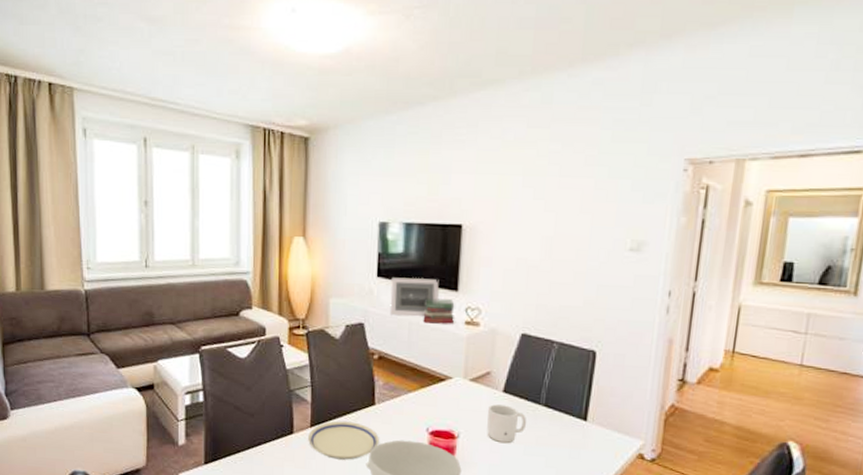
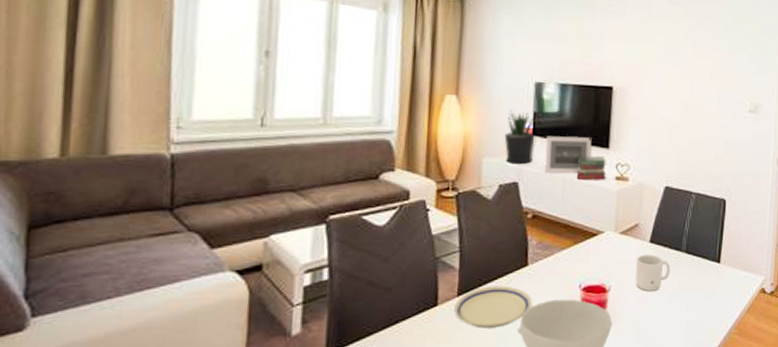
planter: none [349,252,379,306] -> present [504,111,534,165]

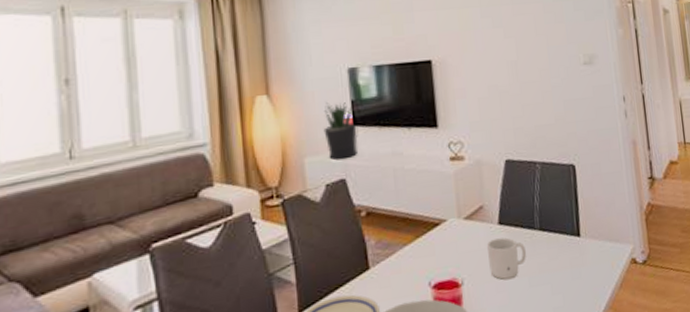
picture frame: present [544,136,592,174] -> none [368,118,419,165]
books: present [576,156,606,180] -> none [406,137,439,167]

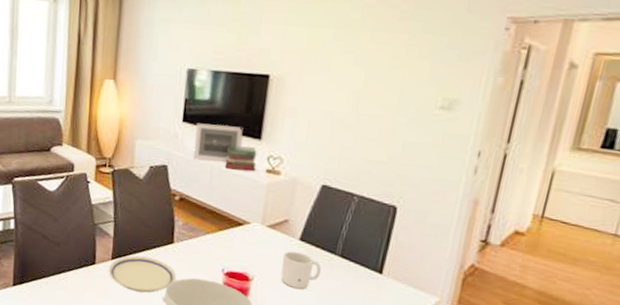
planter: present [323,102,357,161] -> none [156,96,185,150]
picture frame: none [368,118,419,165] -> present [193,123,243,162]
books: none [406,137,439,167] -> present [225,145,257,171]

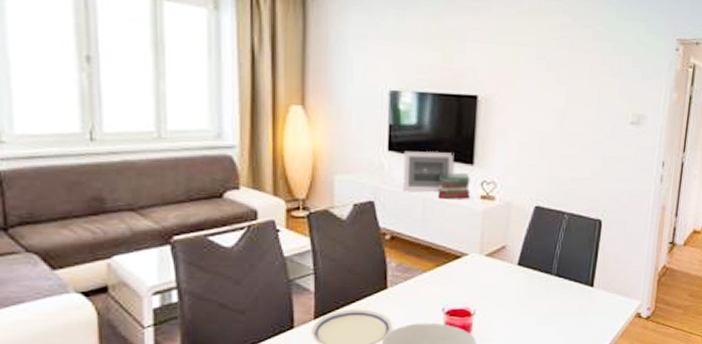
mug: present [281,251,322,289] -> none [502,278,540,315]

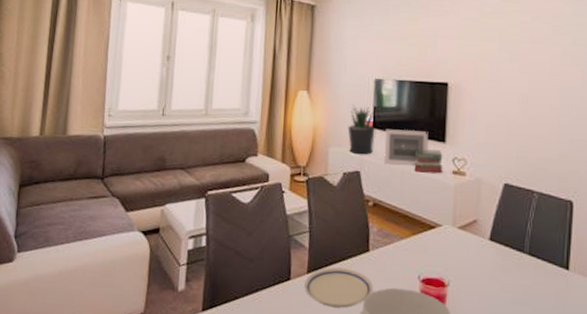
planter: none [357,123,390,183] -> present [348,105,374,155]

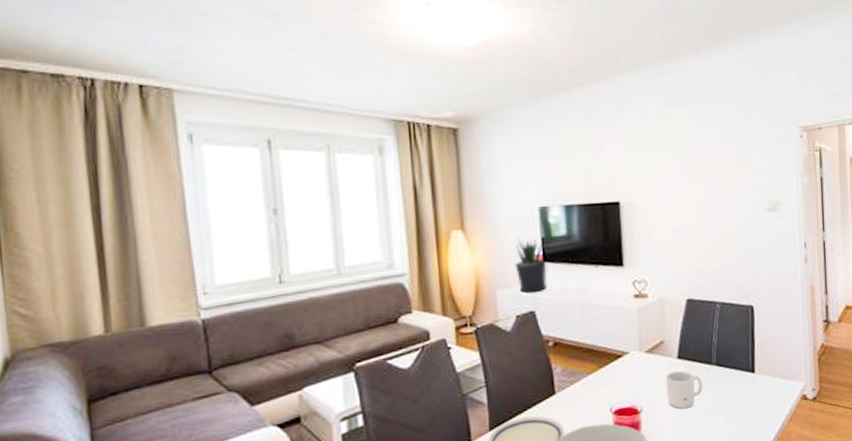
picture frame: present [384,129,429,166] -> none [557,257,606,299]
books: present [414,149,443,174] -> none [593,275,623,302]
mug: none [475,252,513,292] -> present [665,371,703,409]

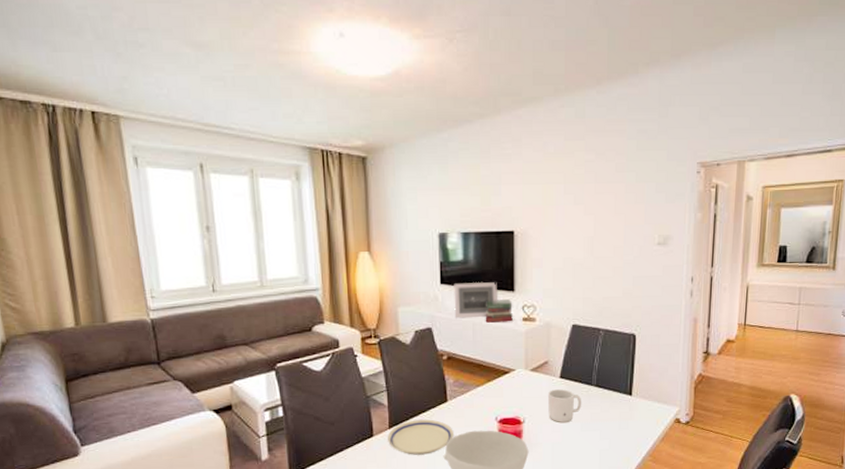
planter: present [515,239,546,294] -> none [415,262,443,312]
picture frame: none [557,257,606,299] -> present [454,282,497,319]
books: none [593,275,623,302] -> present [485,299,513,323]

